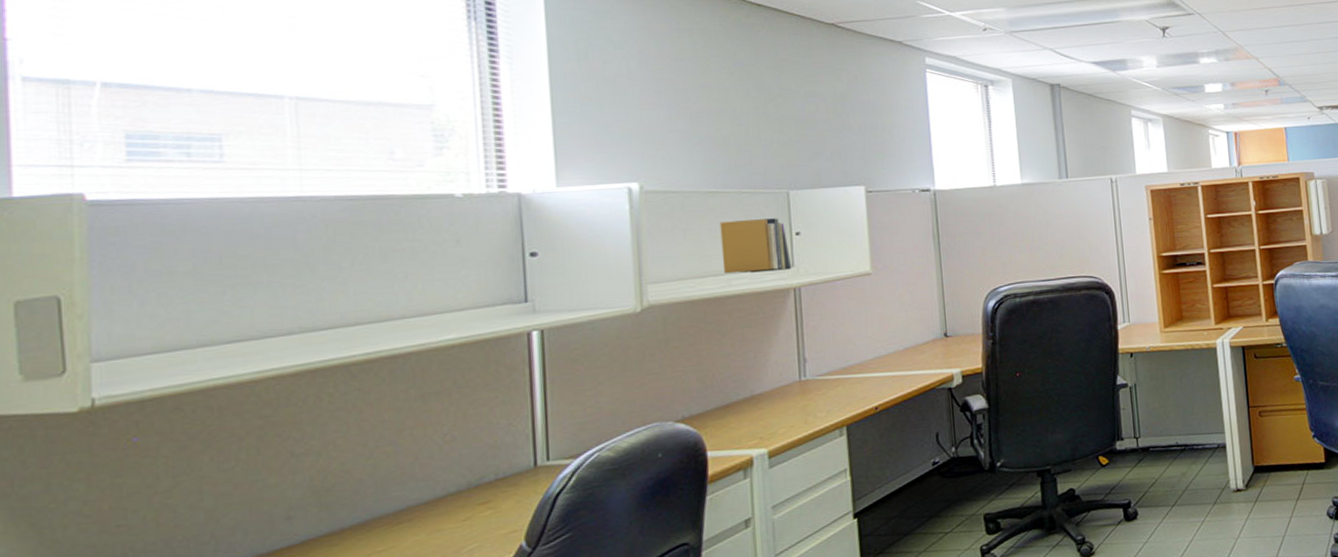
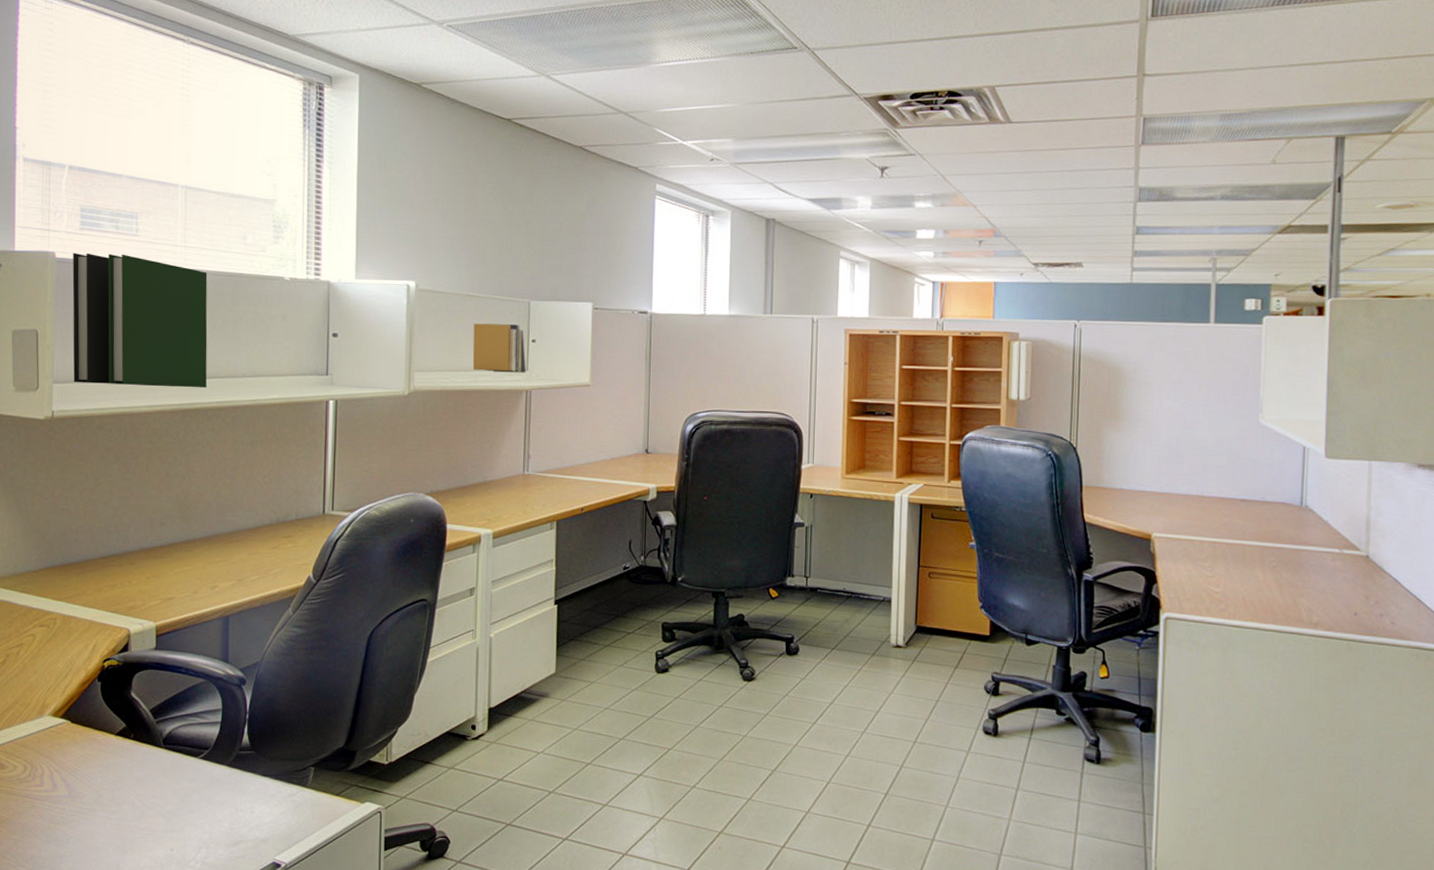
binder: none [115,186,347,358] -> present [72,252,208,388]

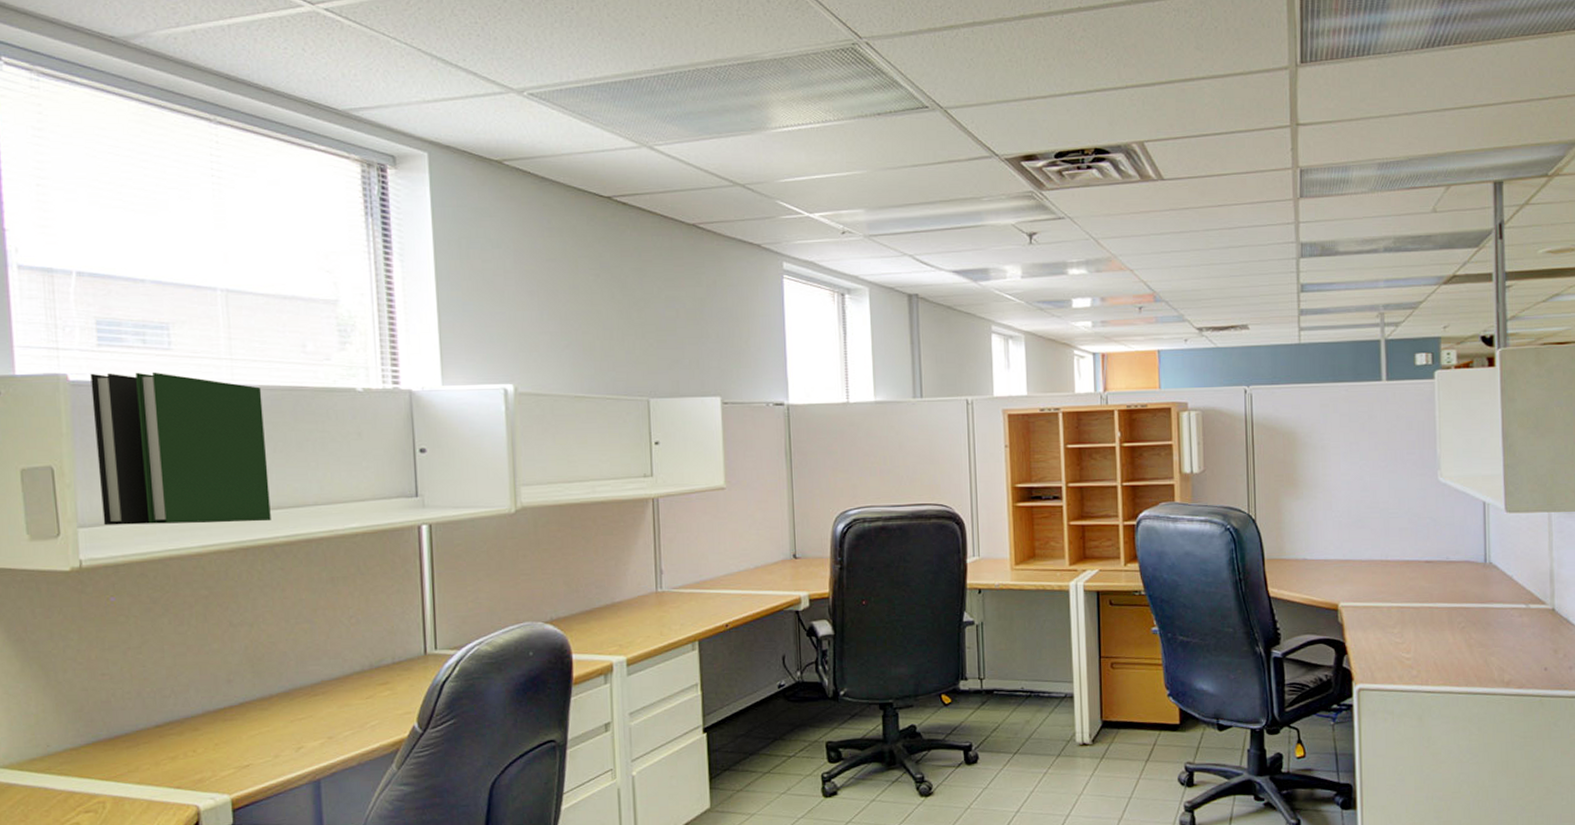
books: present [472,323,527,373] -> none [585,426,651,481]

